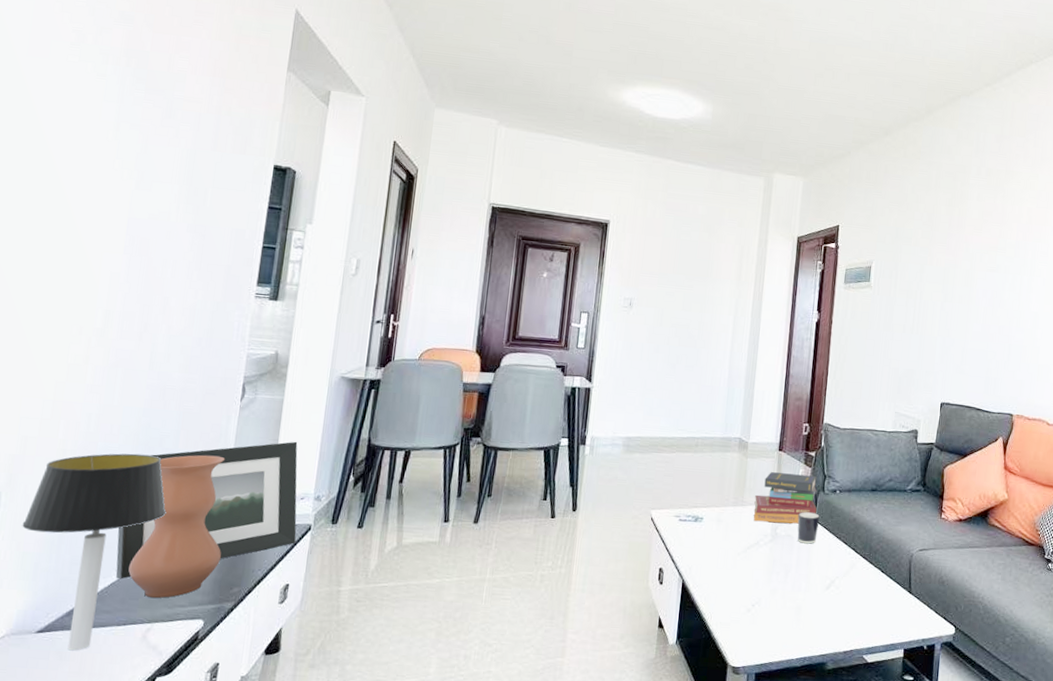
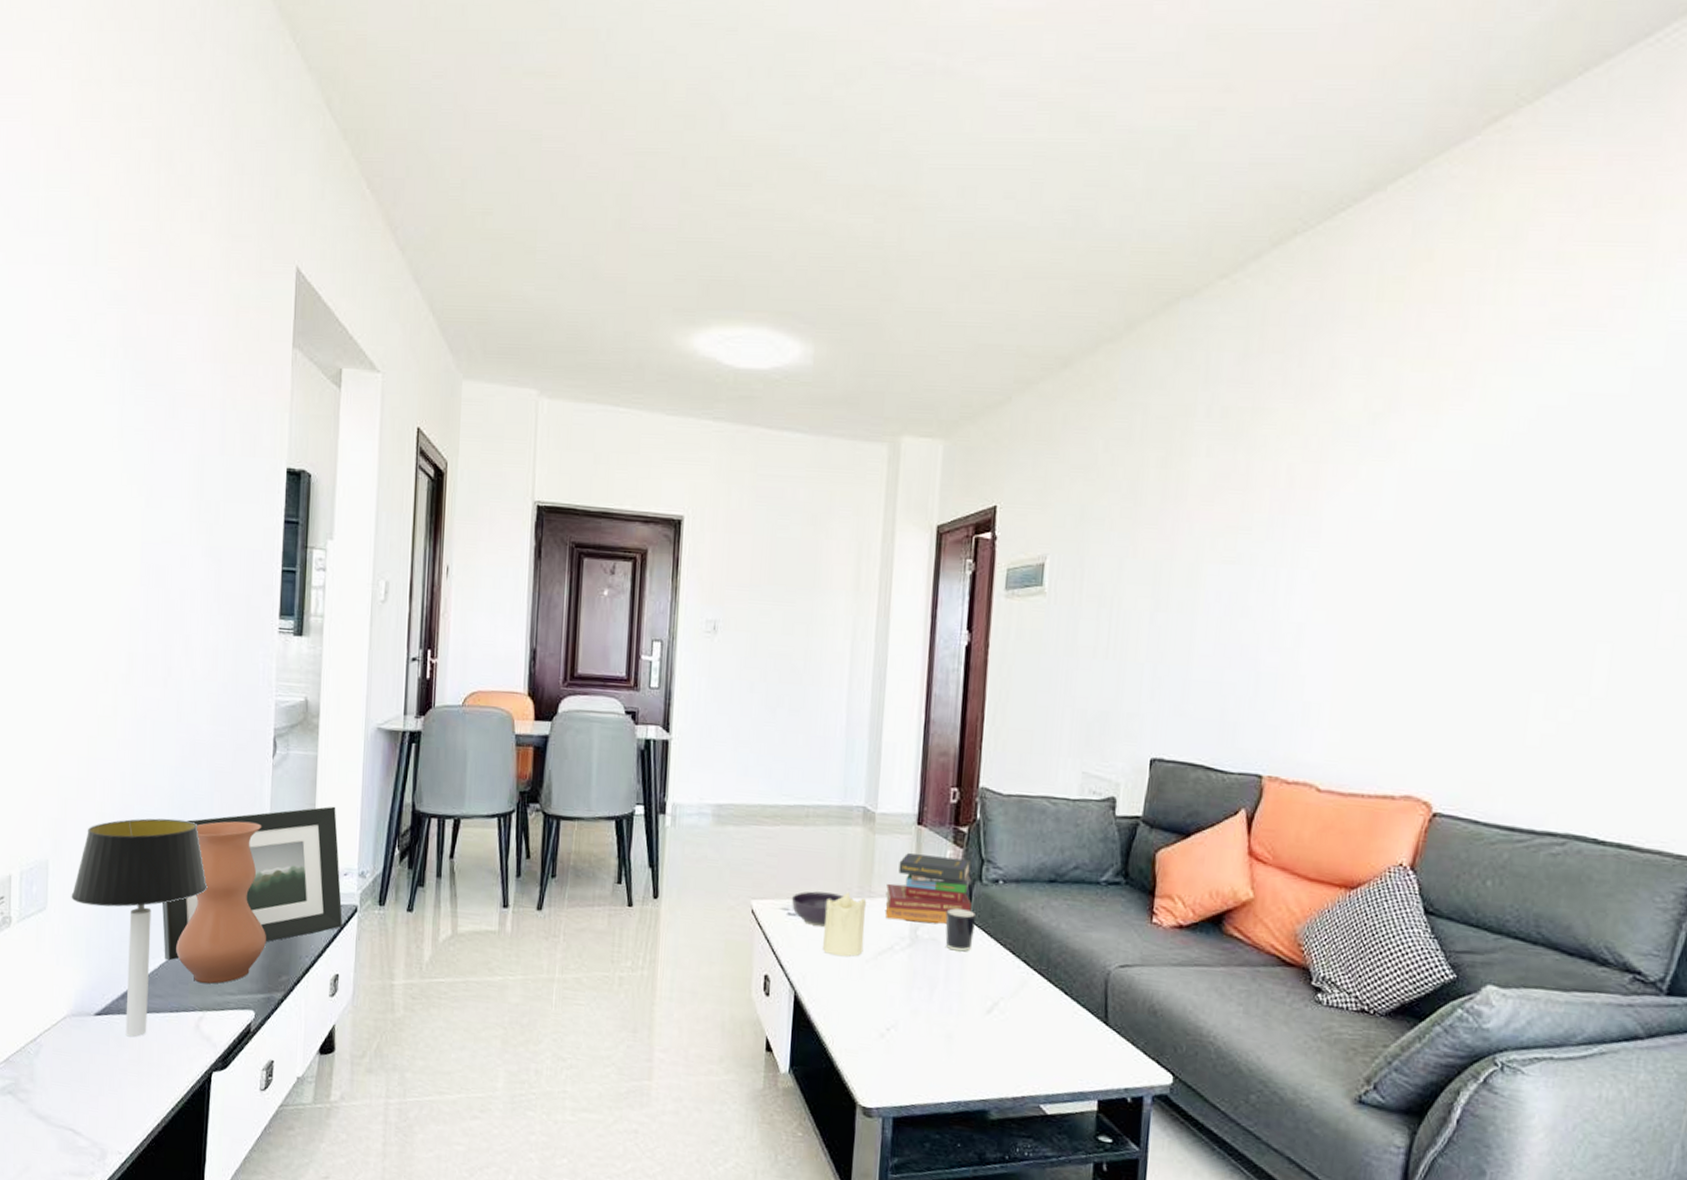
bowl: none [682,502,722,529] -> present [791,891,843,927]
candle: none [705,502,740,552] -> present [823,892,867,957]

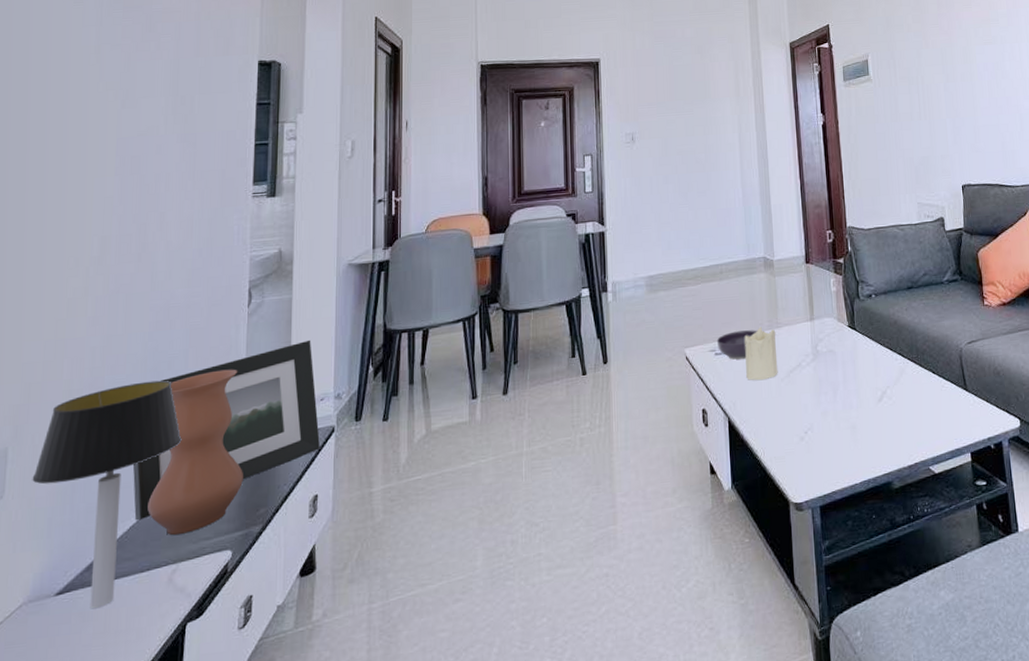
books: present [886,853,972,924] -> none [789,283,855,342]
mug: present [945,908,977,952] -> none [837,322,860,357]

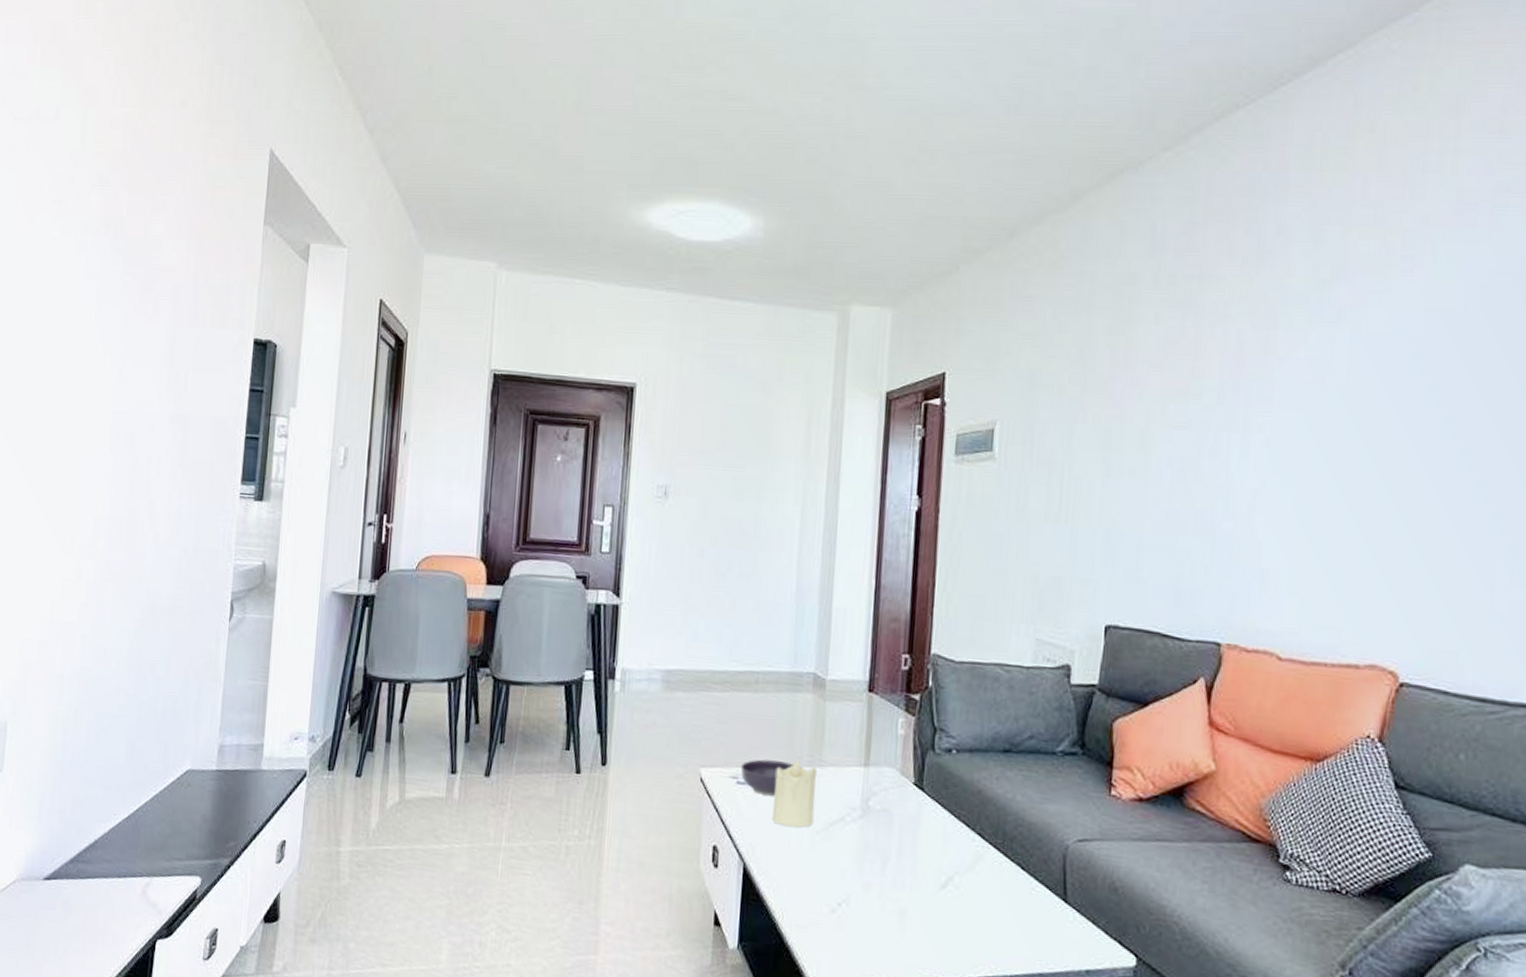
table lamp: present [32,380,182,609] -> none [27,680,160,903]
picture frame: present [133,339,320,521] -> none [114,669,292,825]
vase: present [147,369,243,535] -> none [126,684,216,849]

